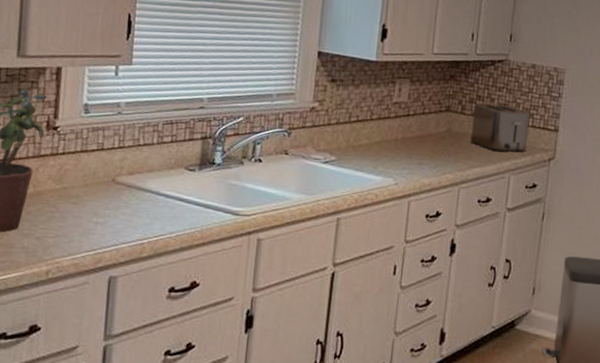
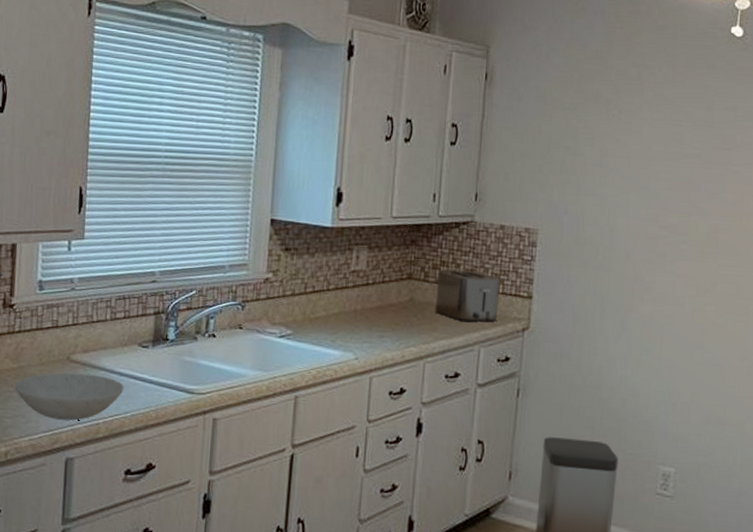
bowl: none [57,194,170,241] -> present [14,372,124,421]

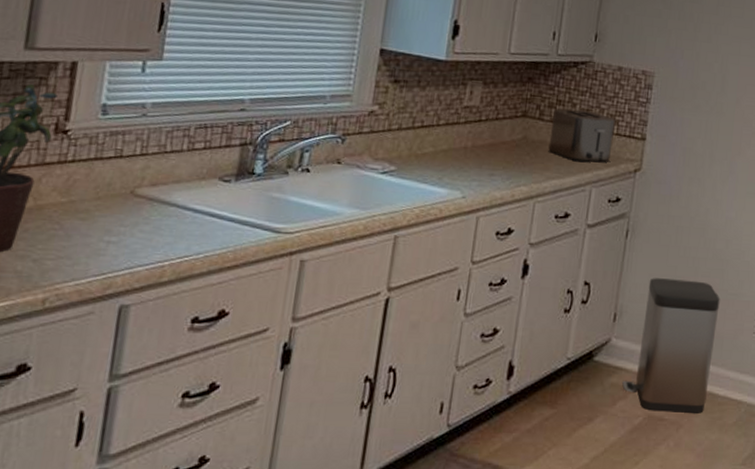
bowl: present [14,372,124,421] -> none [60,208,198,263]

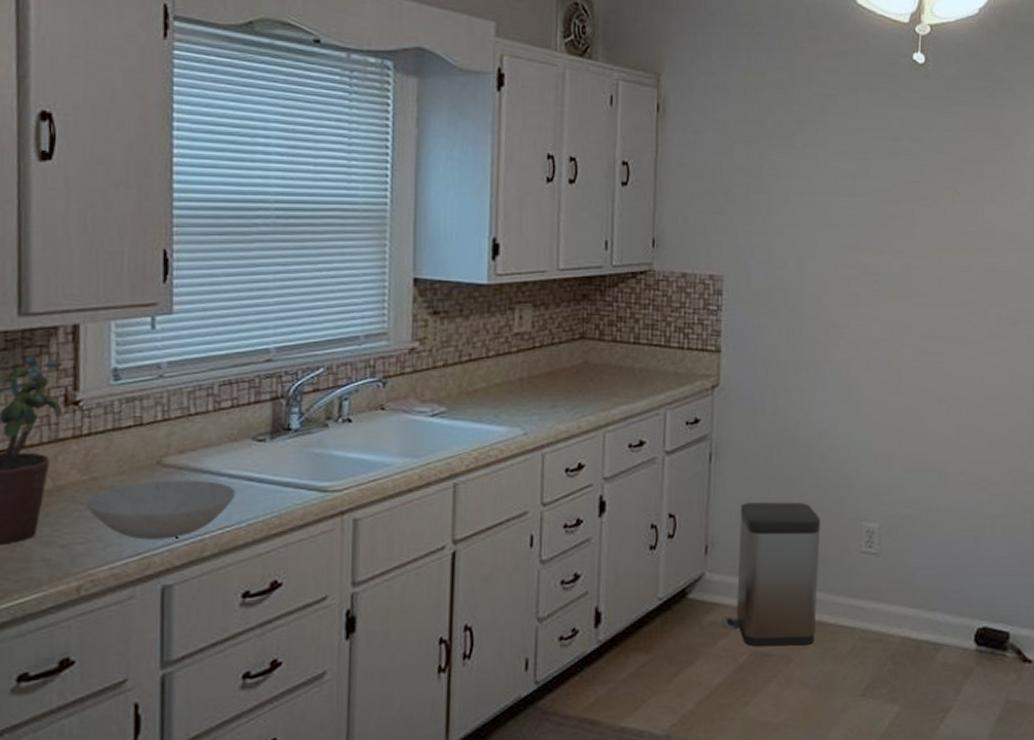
bowl: none [60,208,198,263] -> present [85,480,236,540]
toaster: present [548,109,615,163] -> none [613,325,684,384]

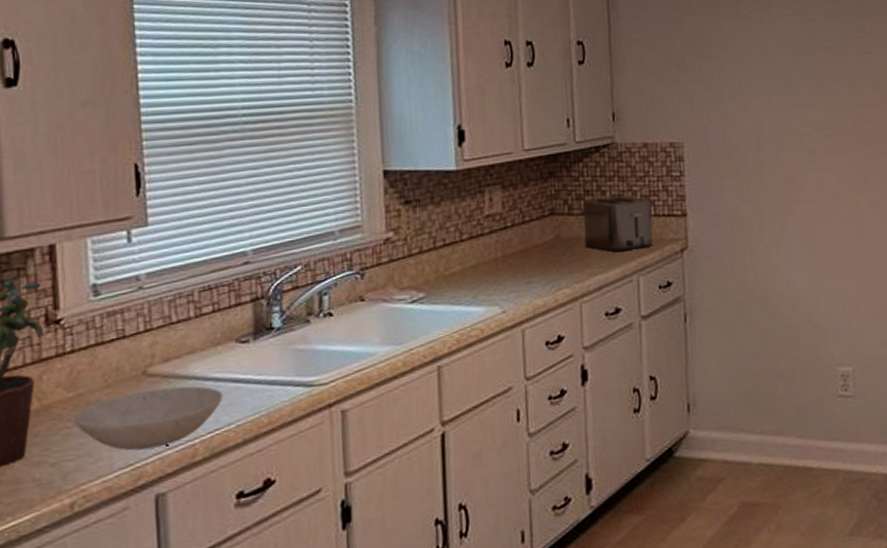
toaster: none [613,325,684,384] -> present [583,195,653,253]
pedal bin: present [722,502,821,647] -> none [709,353,801,497]

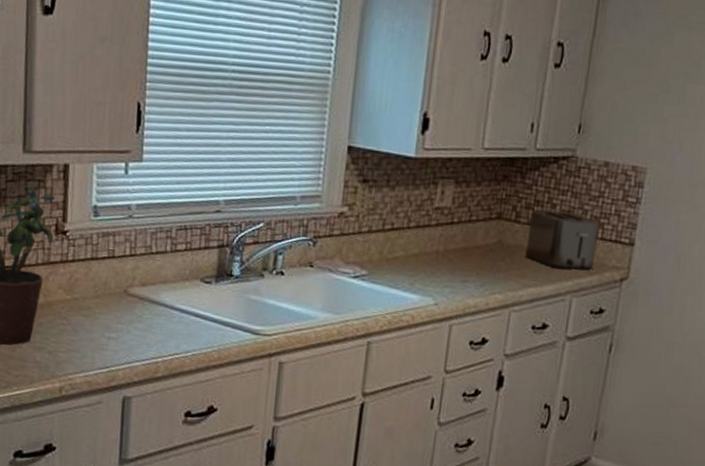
bowl: present [73,386,223,451] -> none [68,306,185,358]

